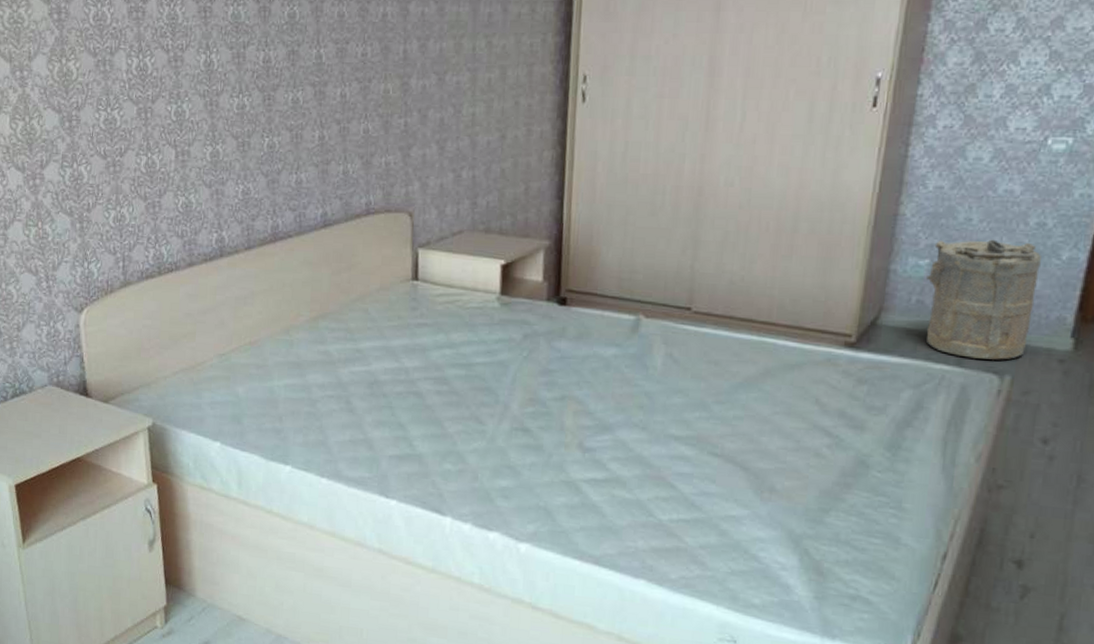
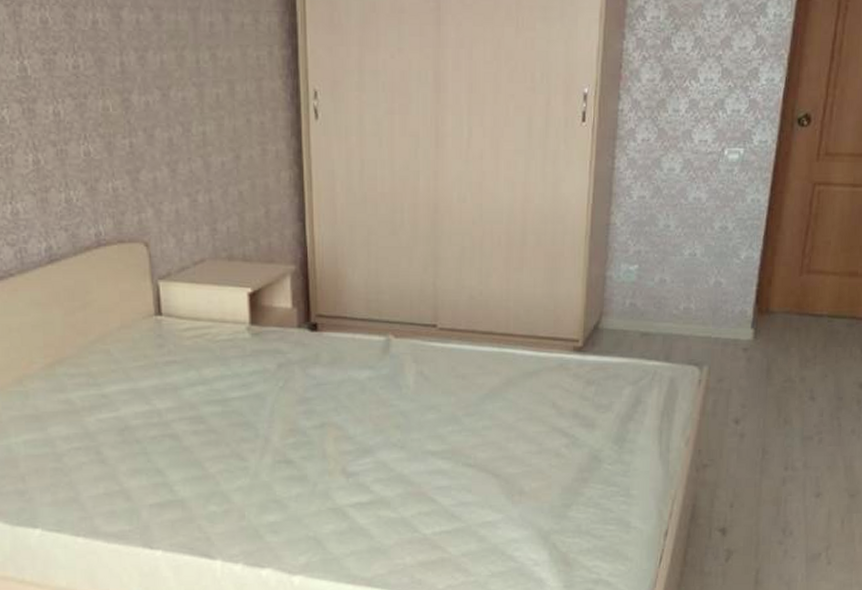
laundry hamper: present [925,239,1041,360] -> none [636,243,725,353]

